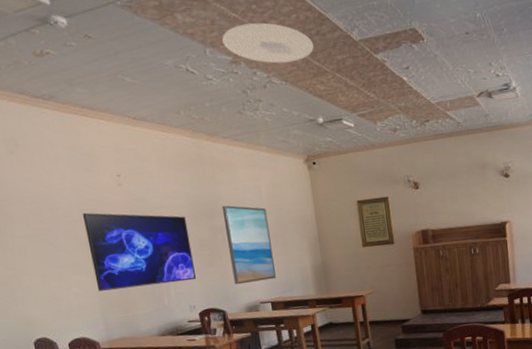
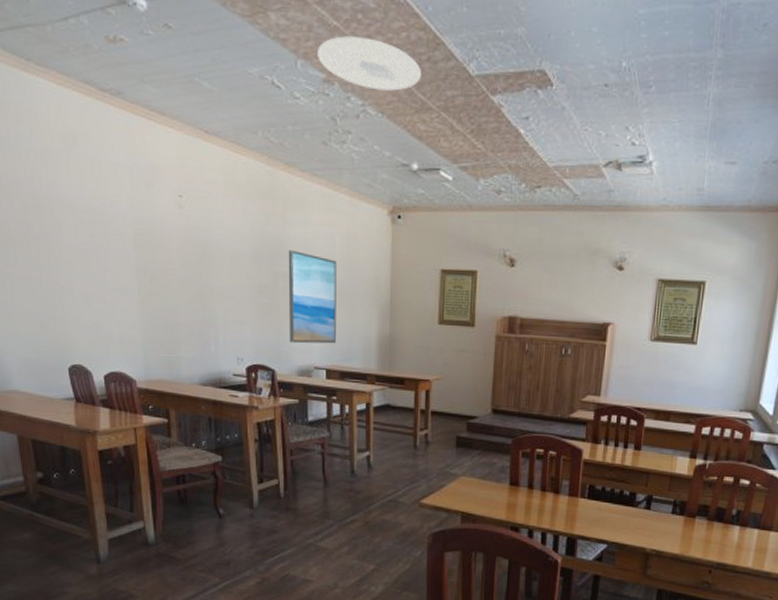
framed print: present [82,212,196,291] -> none [136,232,248,330]

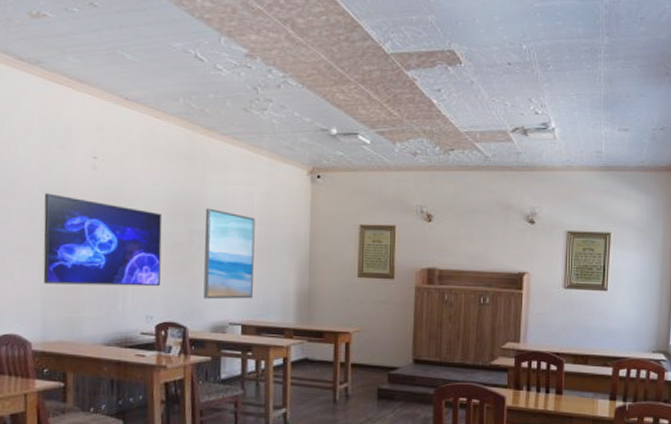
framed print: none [136,232,248,330] -> present [43,192,163,287]
ceiling light: present [318,36,422,91] -> none [241,18,341,65]

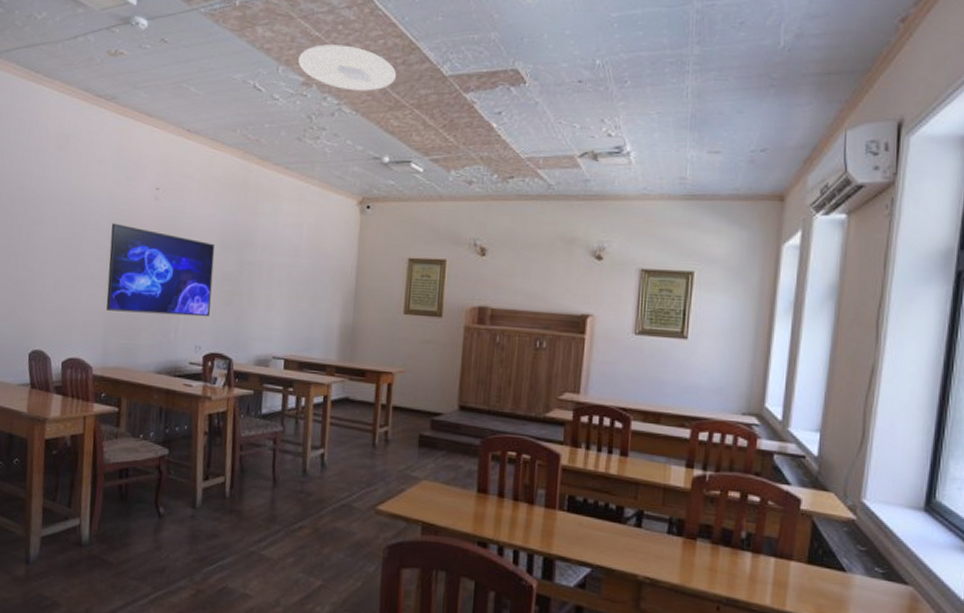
wall art: present [203,208,255,300] -> none [249,239,303,333]
ceiling light: none [241,18,341,65] -> present [298,44,397,91]

